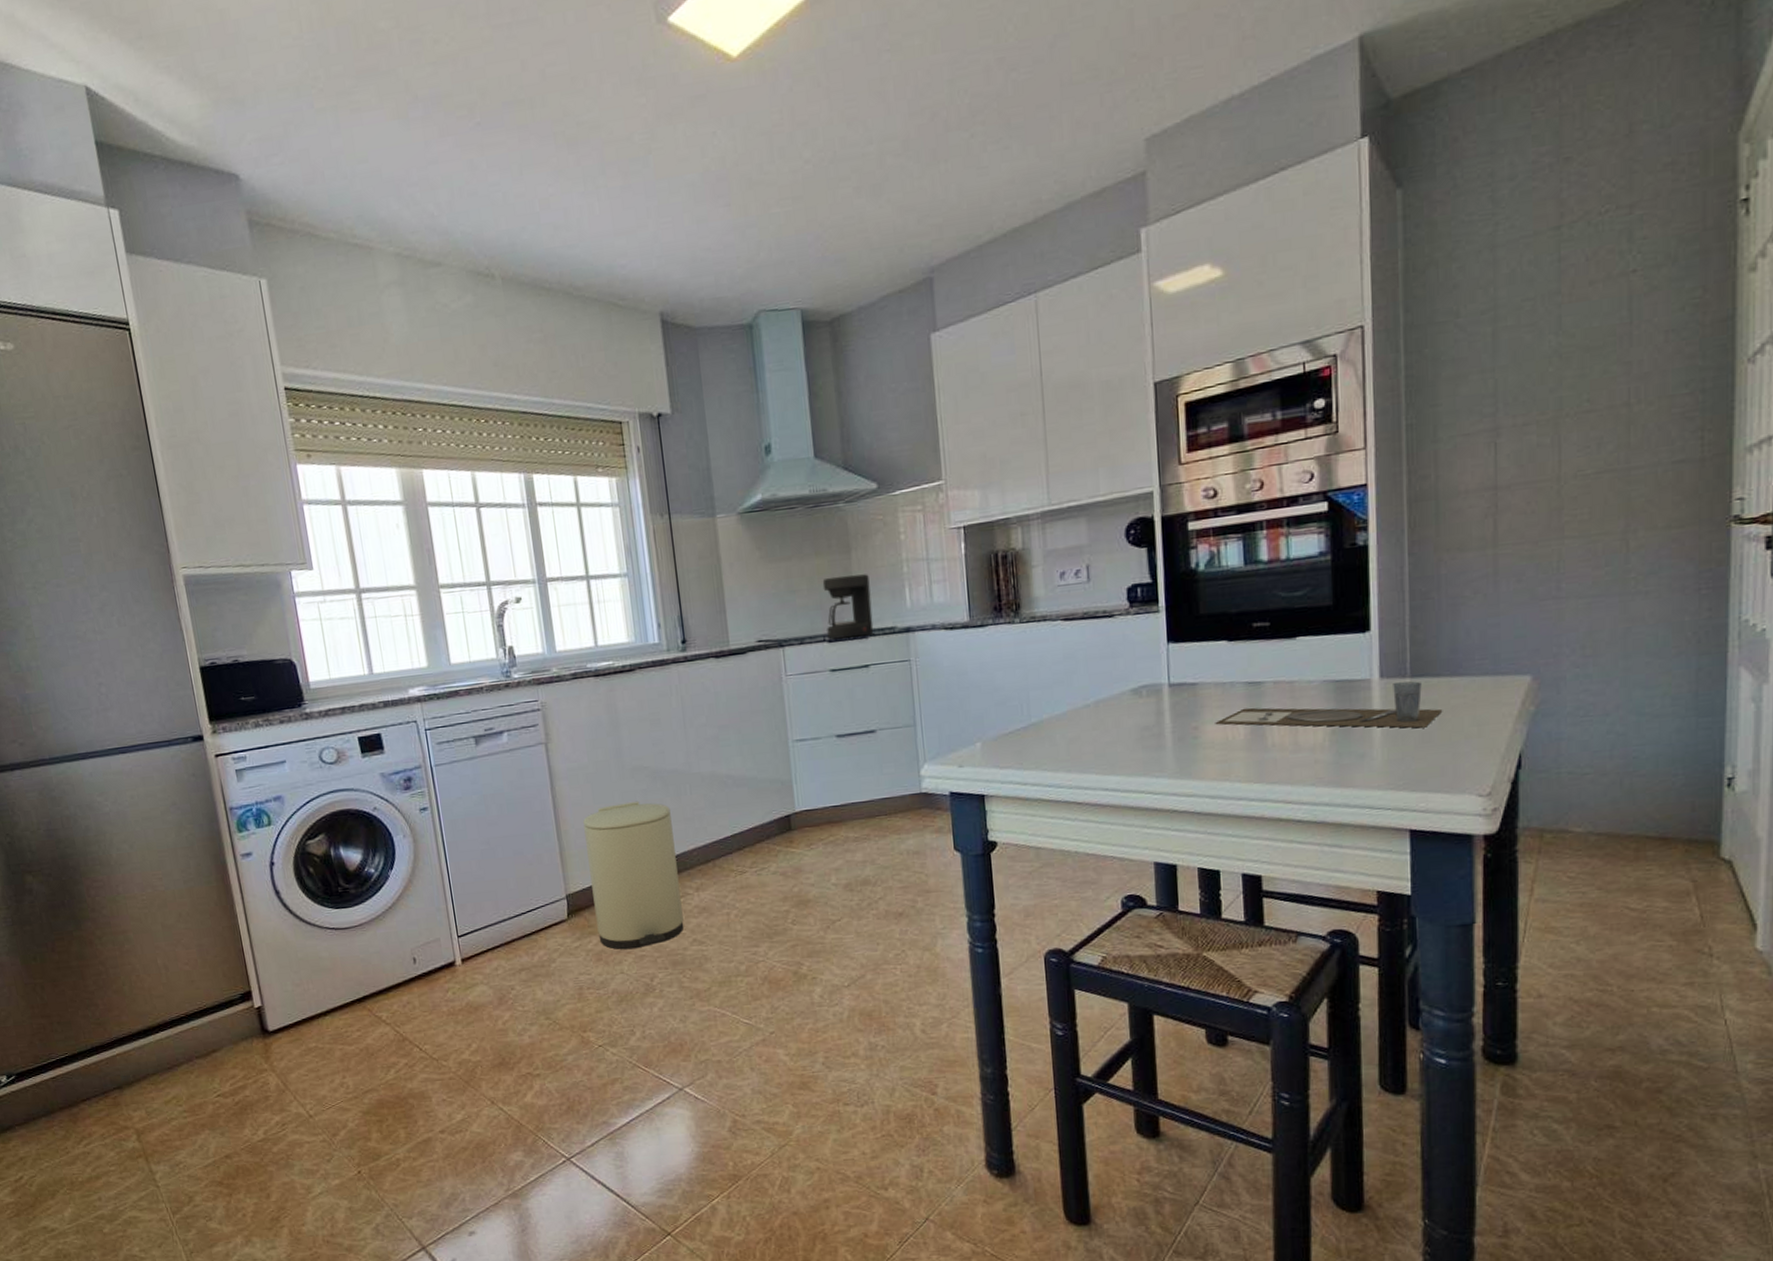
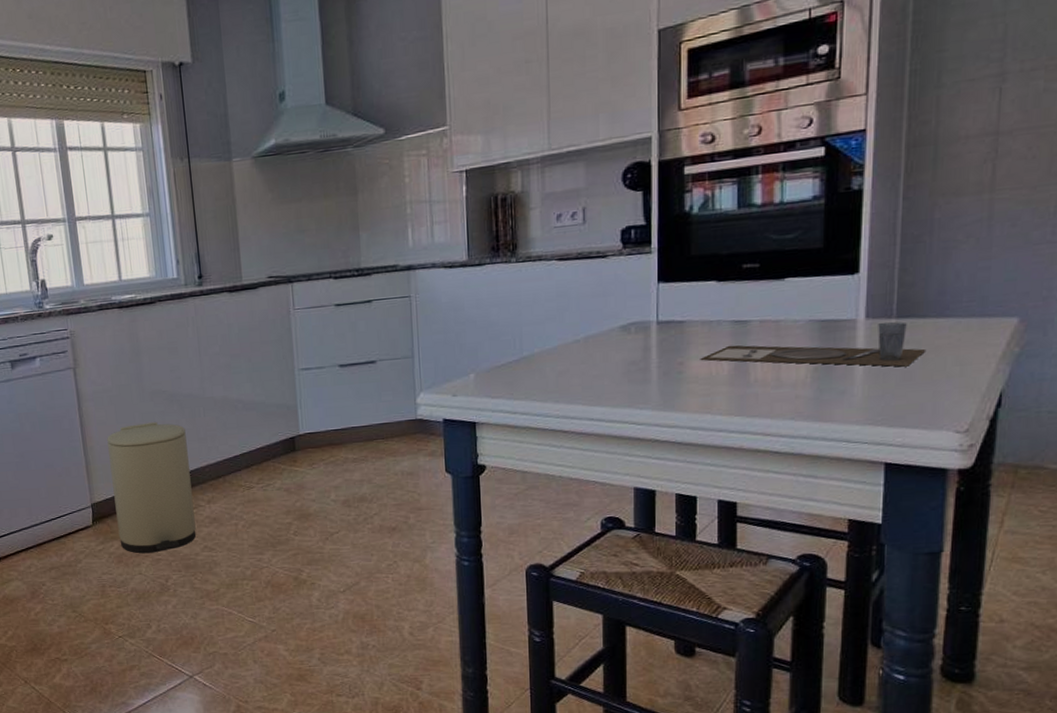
coffee maker: present [822,574,874,640] -> none [330,215,377,276]

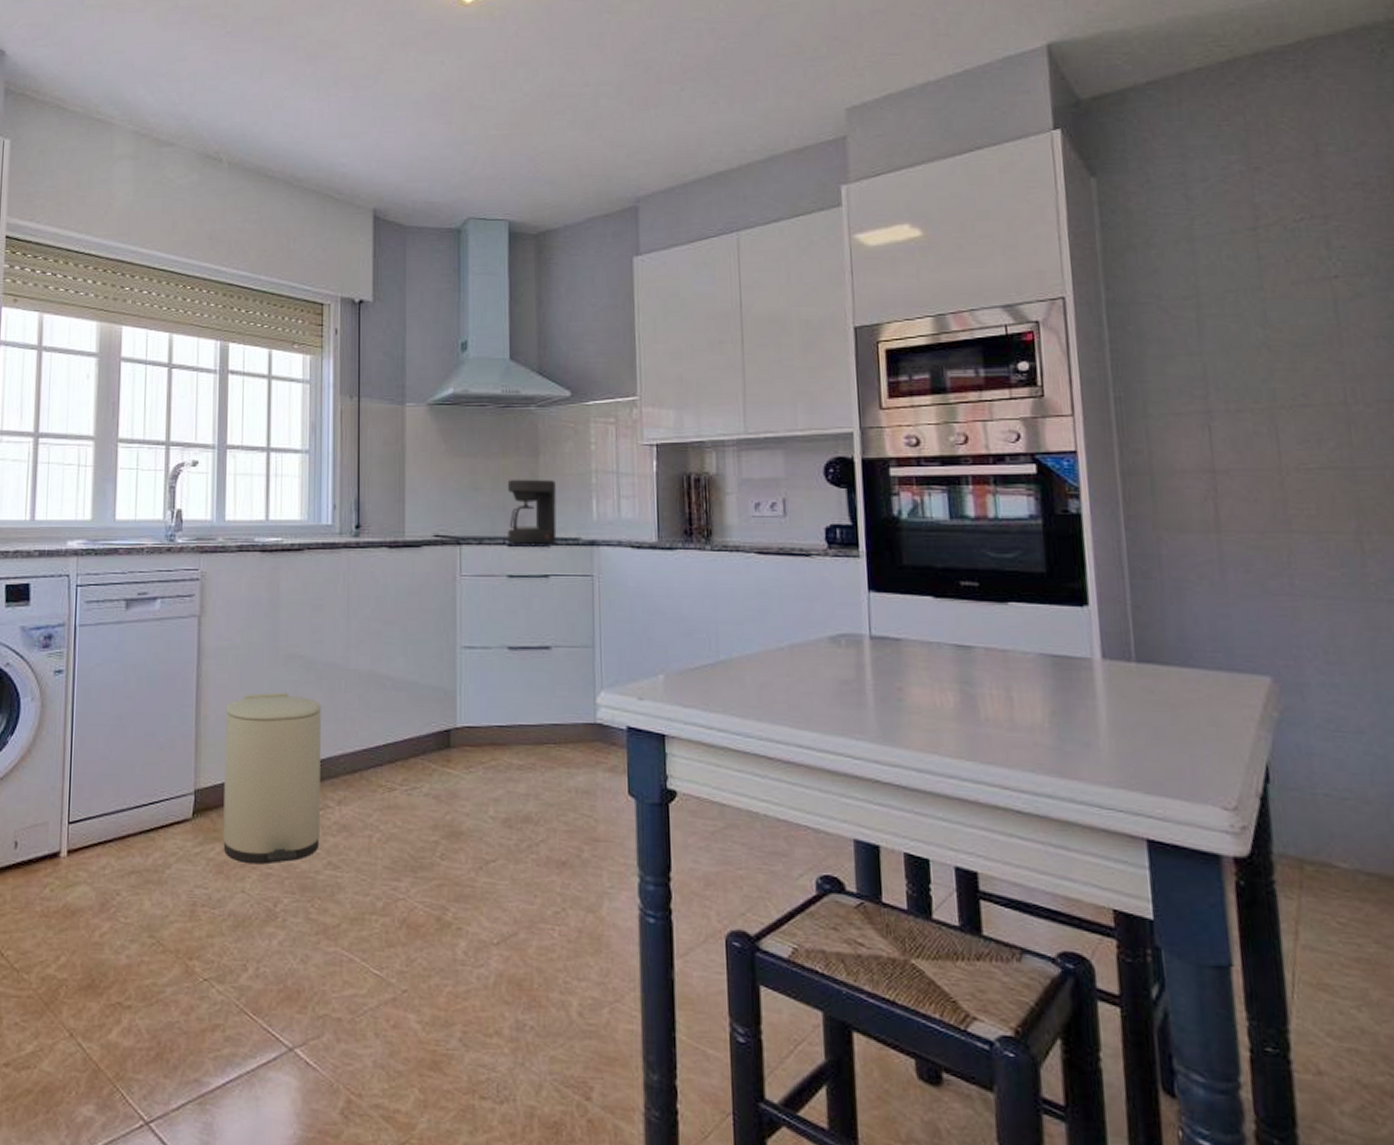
coffee maker: none [330,215,377,276] -> present [507,479,557,544]
place setting: present [700,321,927,367] -> none [921,665,1175,721]

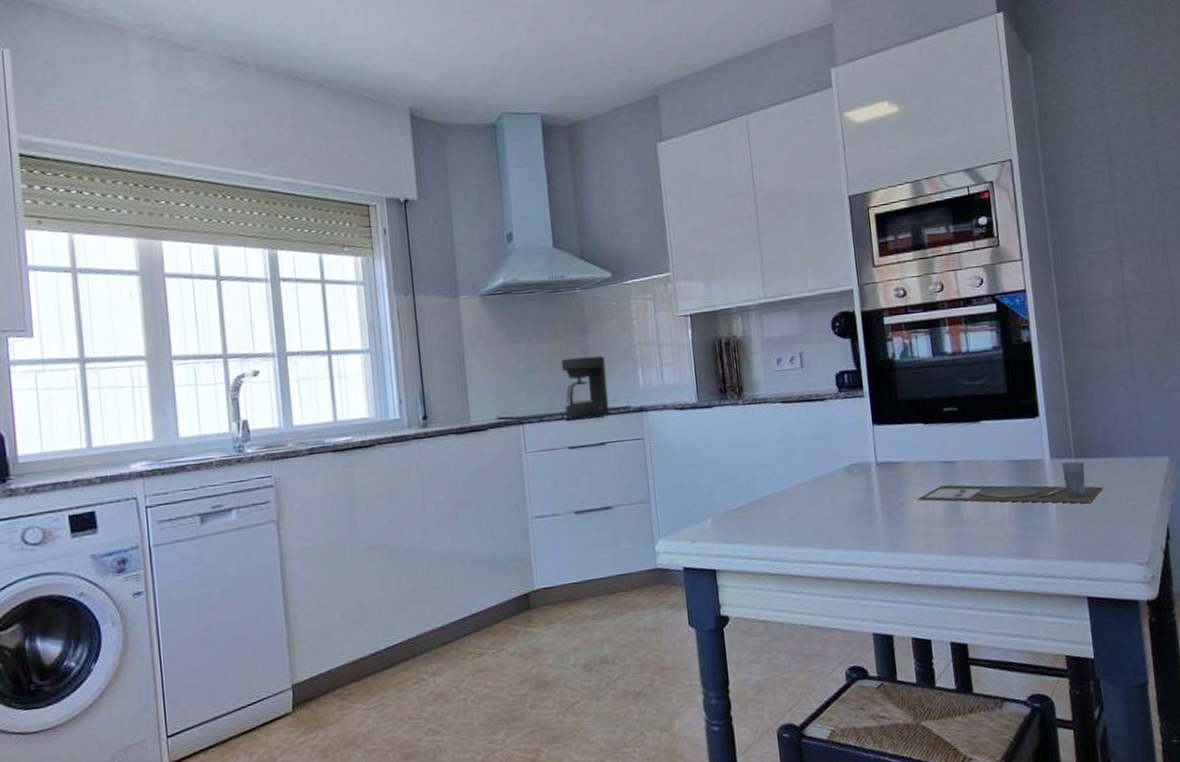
pedal bin: present [223,692,321,865] -> none [314,581,418,744]
place setting: none [921,665,1175,721] -> present [918,461,1103,504]

